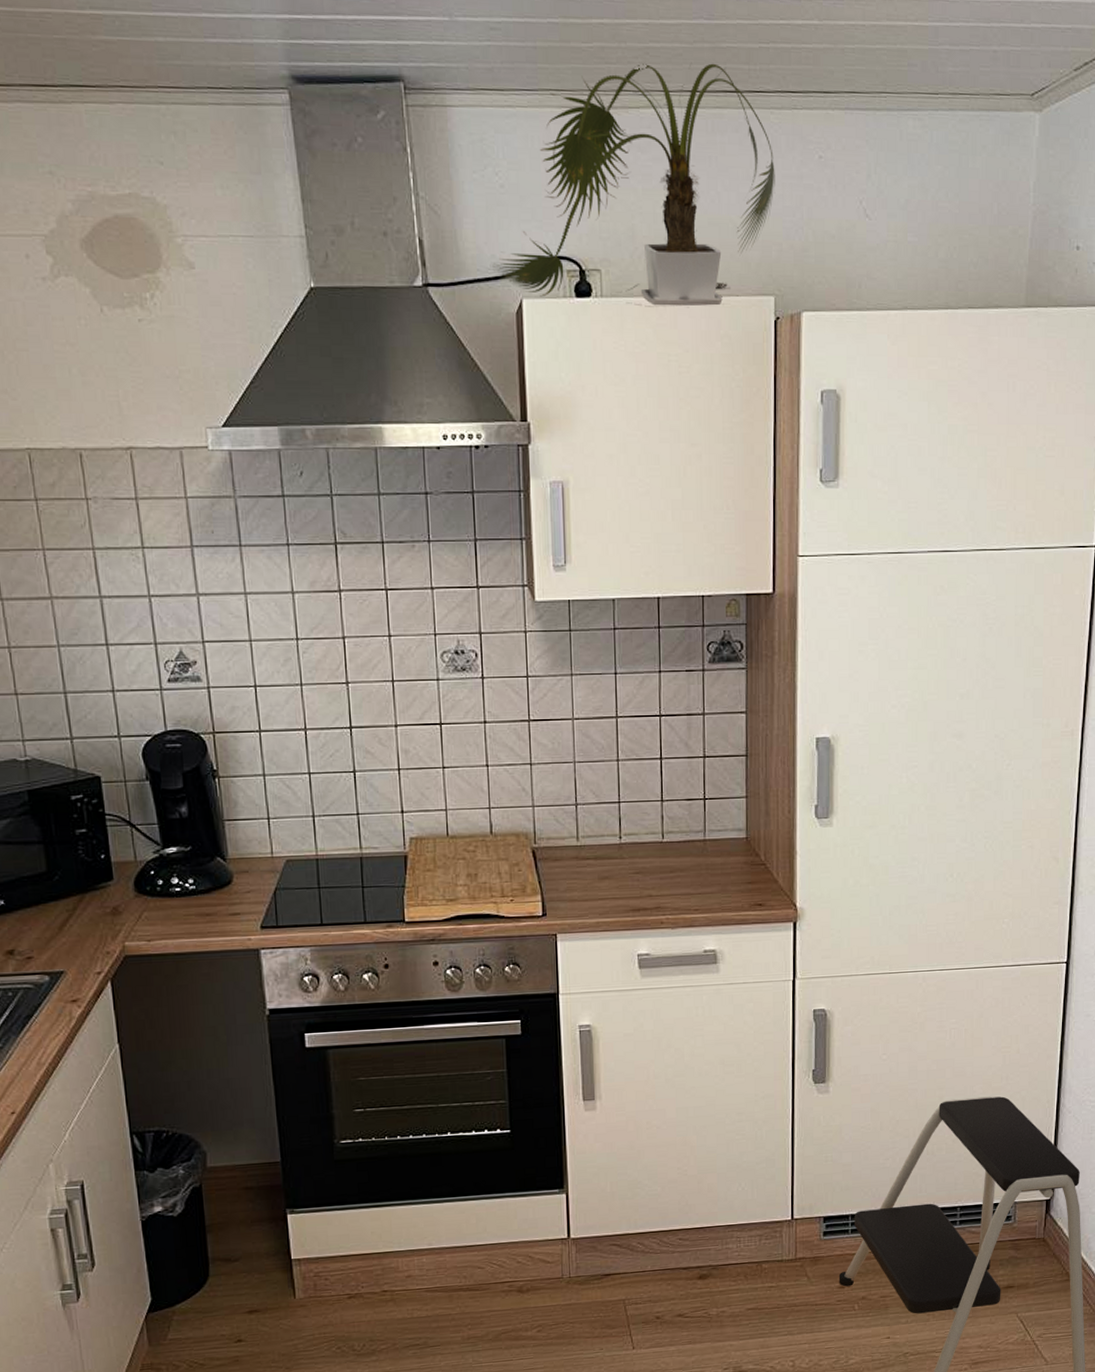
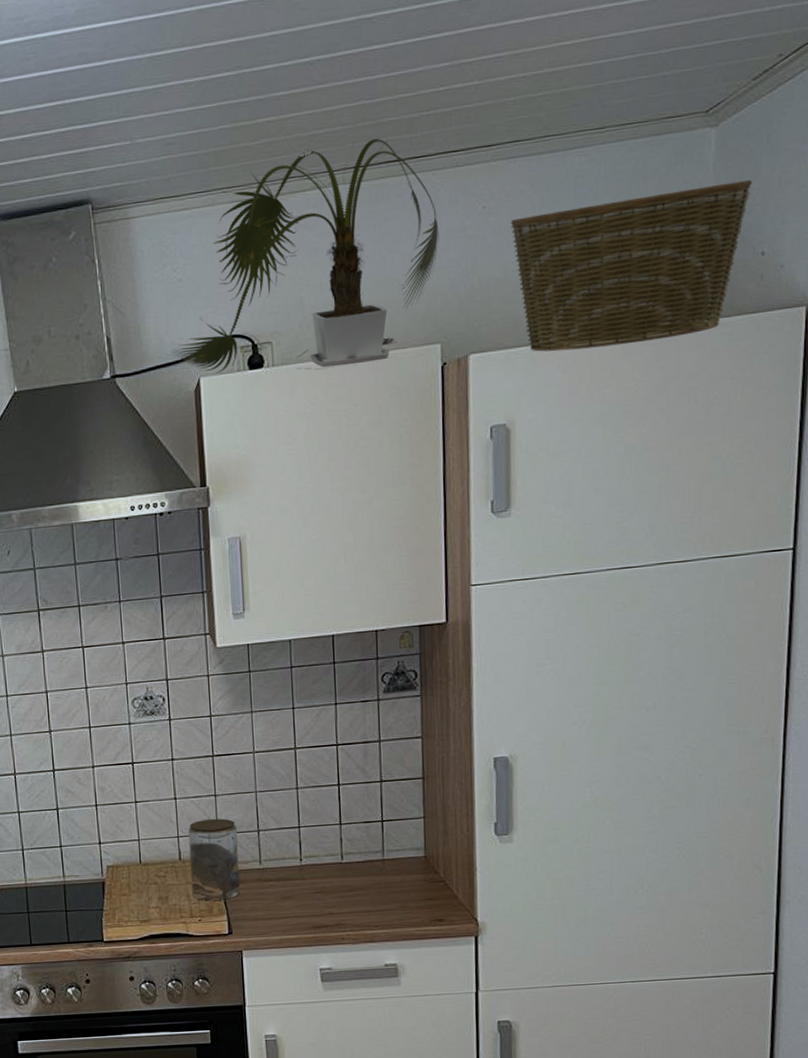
jar: none [501,790,556,880] -> present [188,818,240,901]
basket: none [845,171,1070,322] -> present [510,180,752,352]

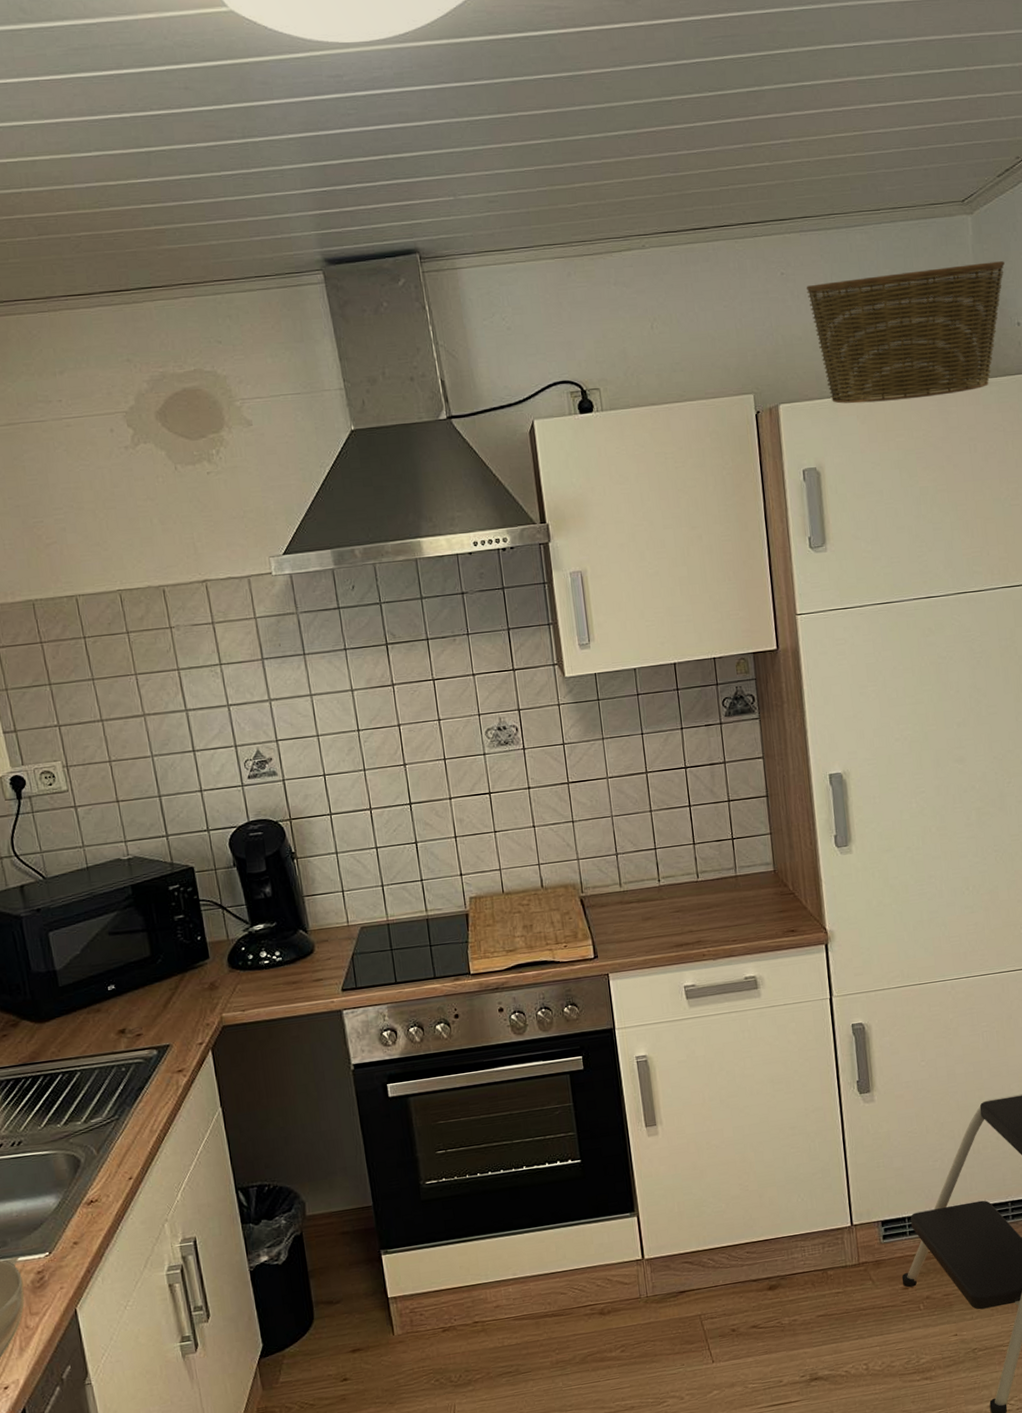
plant: present [172,138,440,374] -> none [505,207,746,417]
jar: present [188,818,240,901] -> none [548,844,603,927]

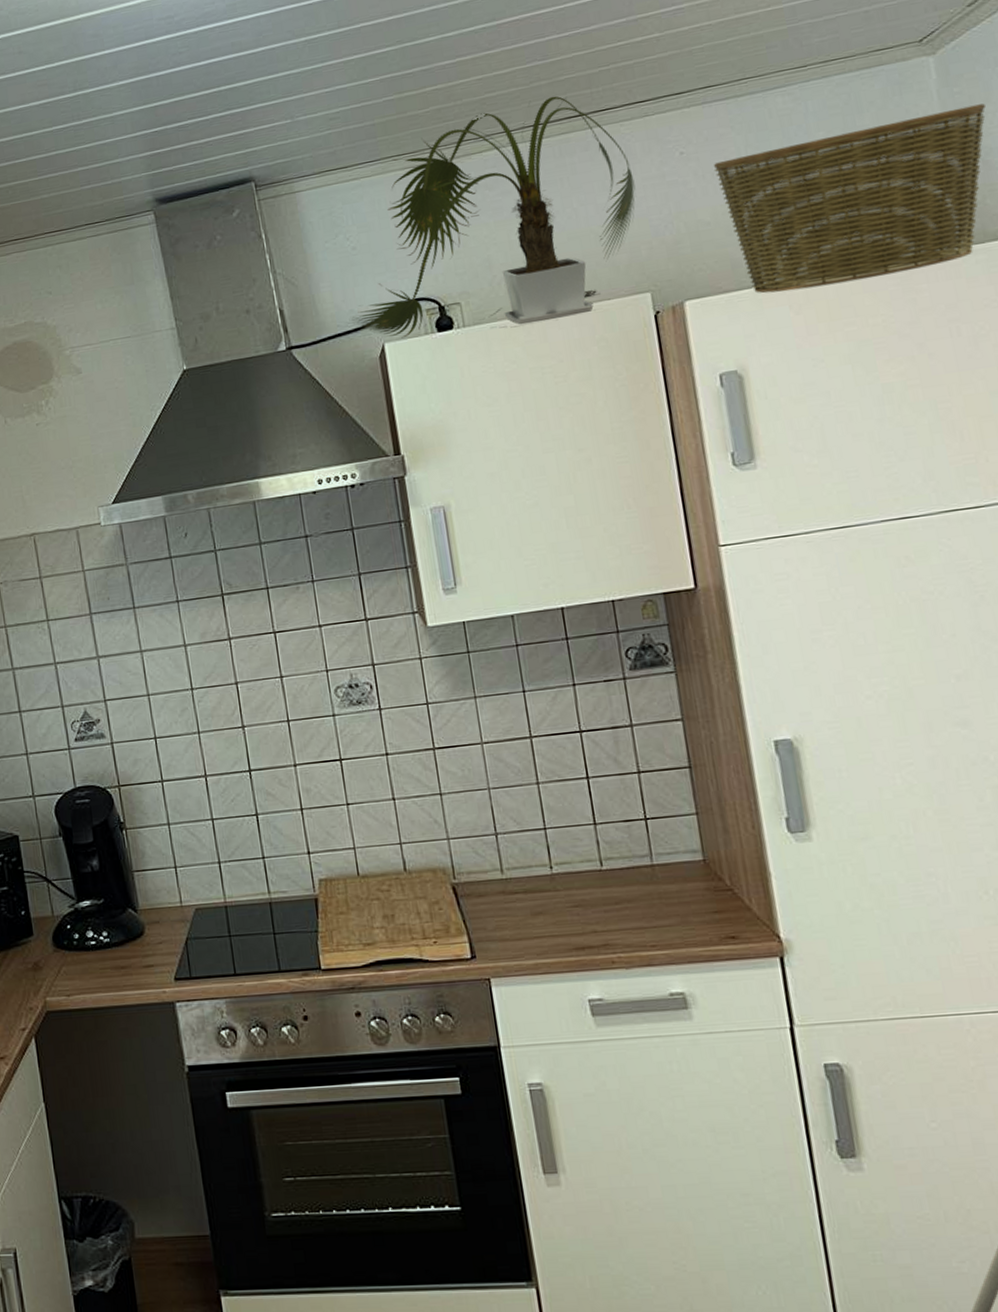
plant: none [505,207,746,417] -> present [351,95,637,338]

